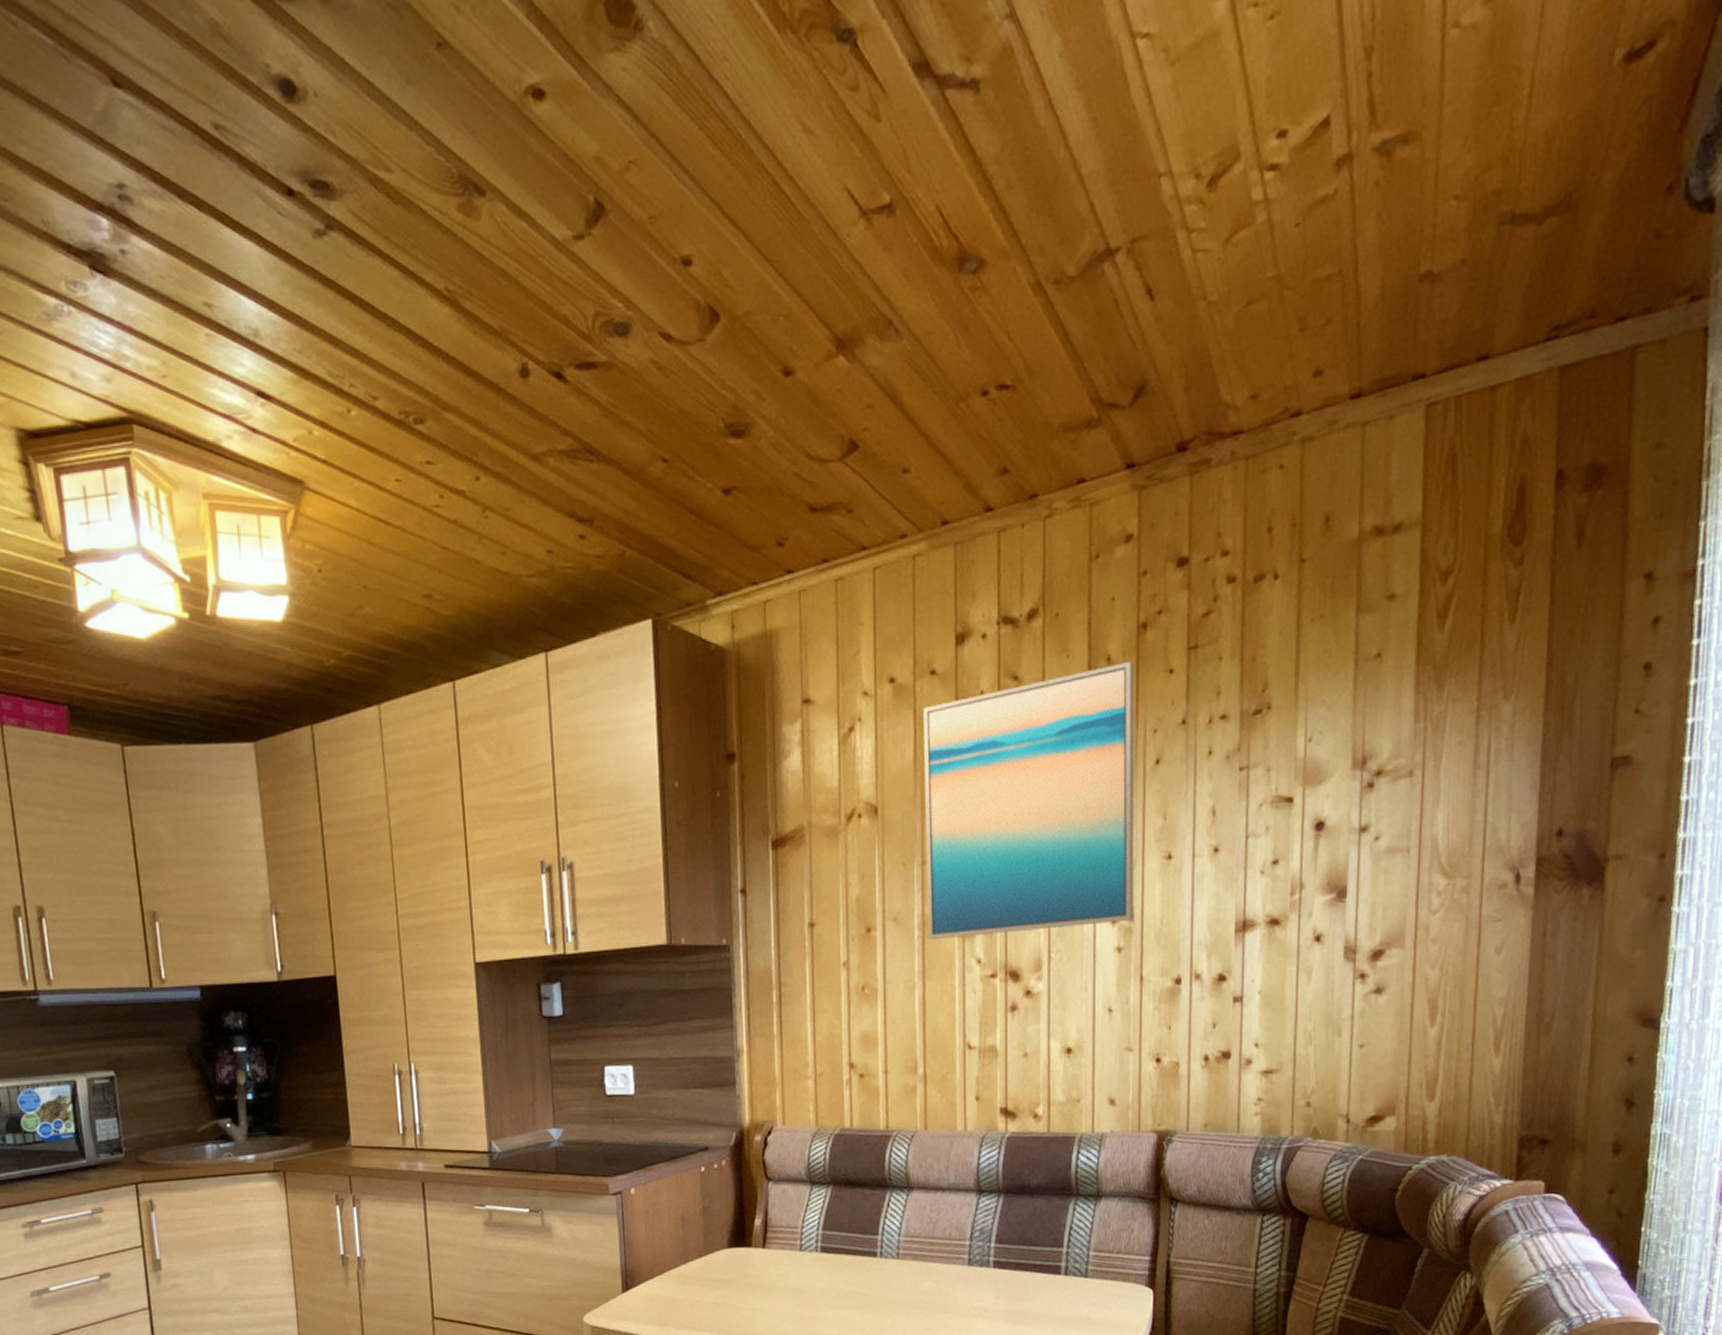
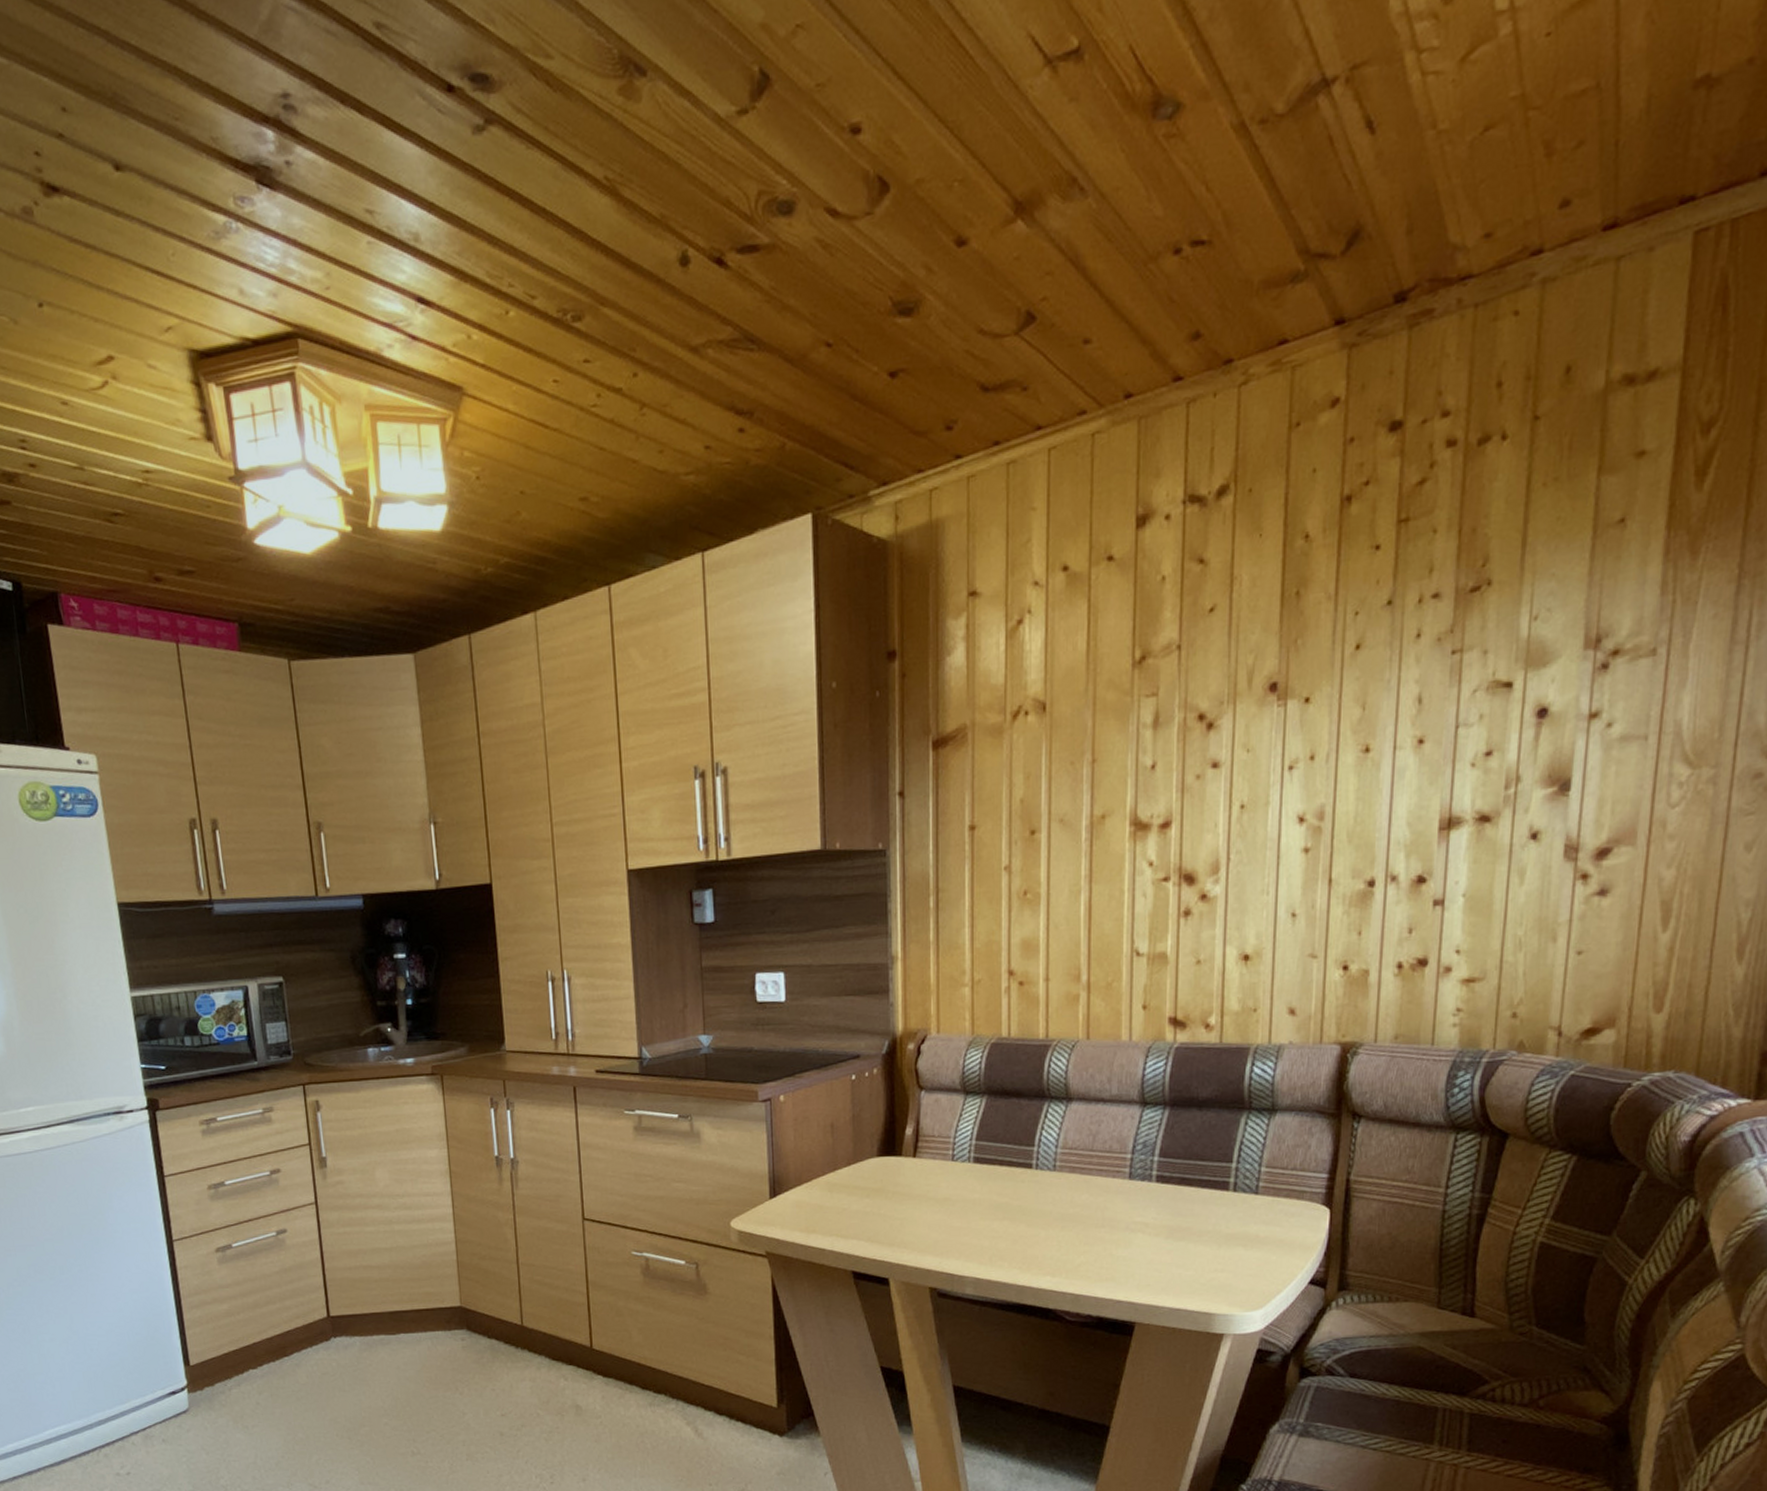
wall art: present [923,661,1134,939] -> none [1097,538,1336,841]

